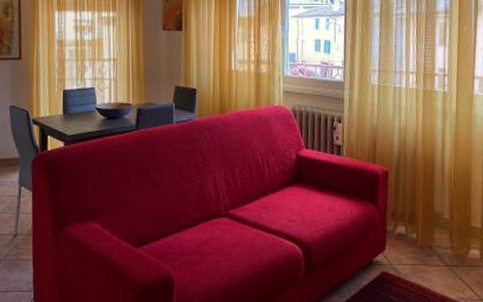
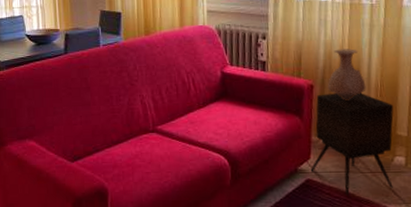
side table: none [385,181,469,290] -> present [310,92,394,195]
vase: none [402,135,440,189] -> present [327,49,366,100]

